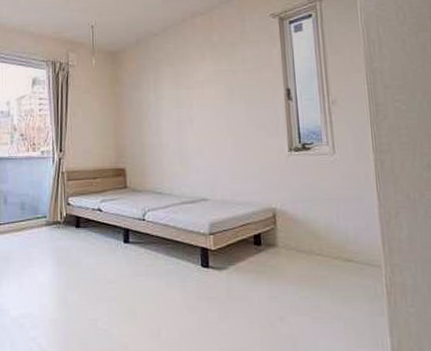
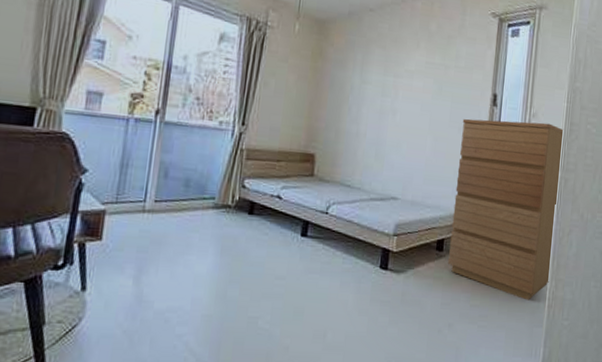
dresser: none [259,108,383,289] -> present [448,119,563,300]

